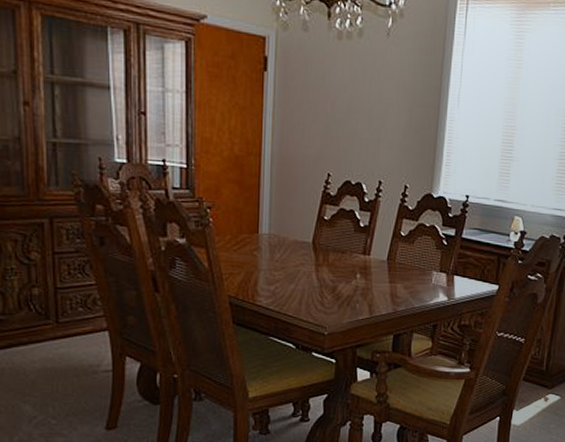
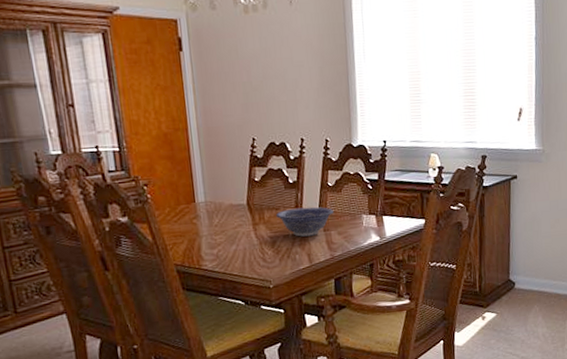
decorative bowl: none [340,254,404,286] -> present [275,207,335,237]

